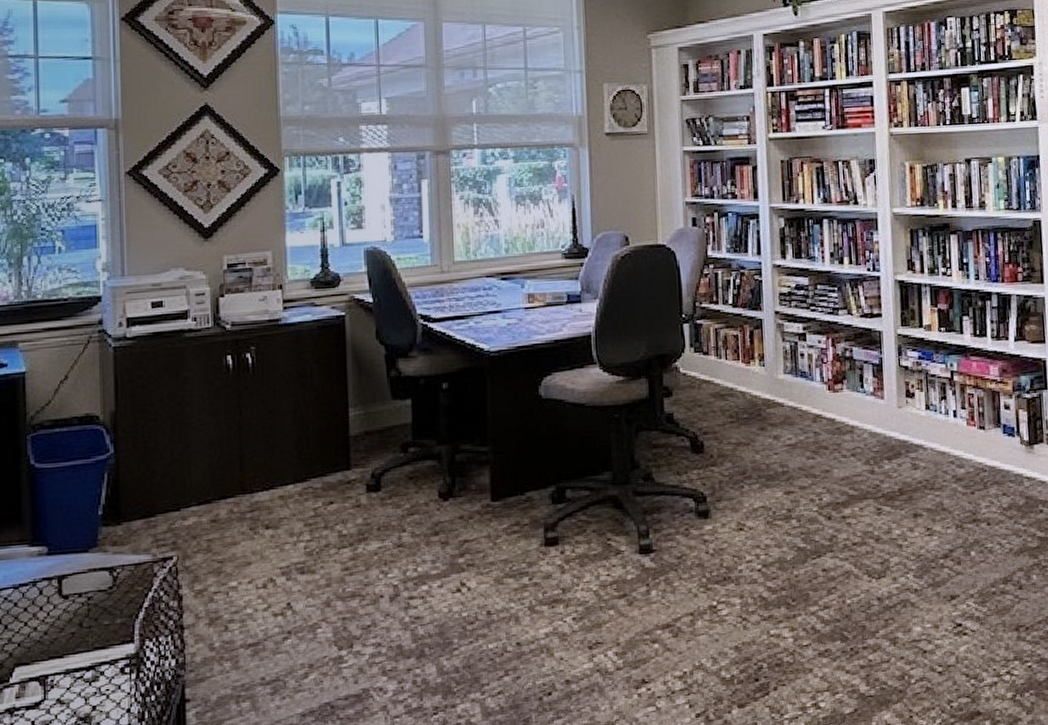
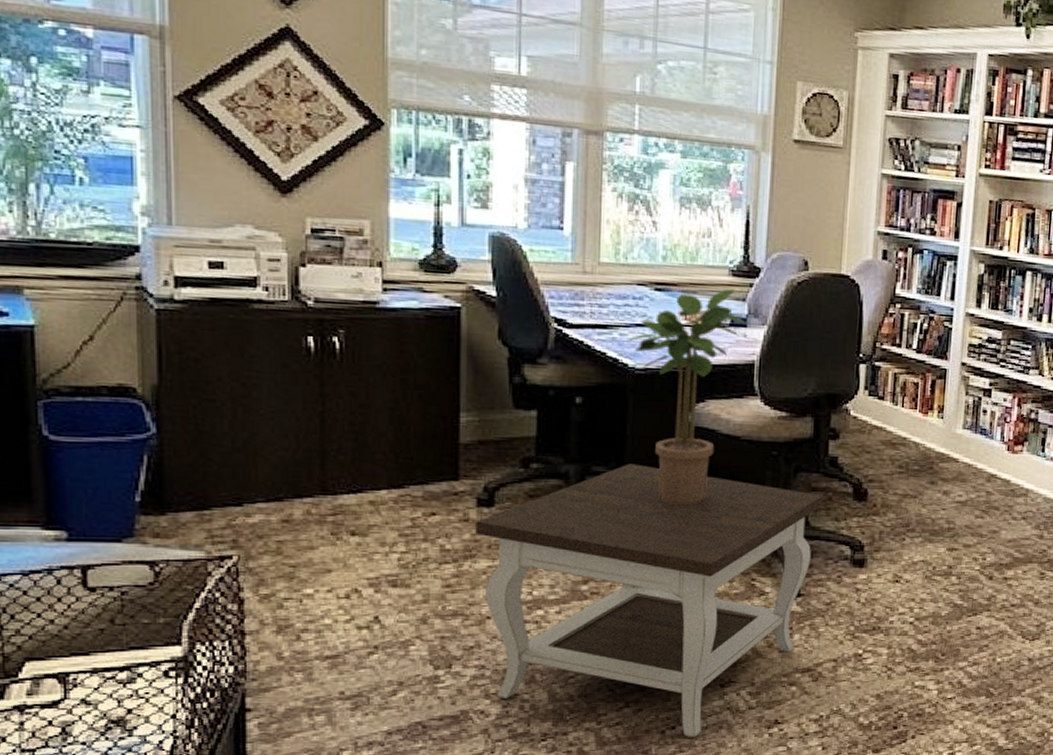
side table: none [366,439,665,703] -> present [475,463,824,738]
potted plant: none [481,270,582,474] -> present [626,289,748,505]

